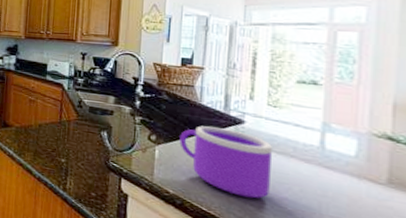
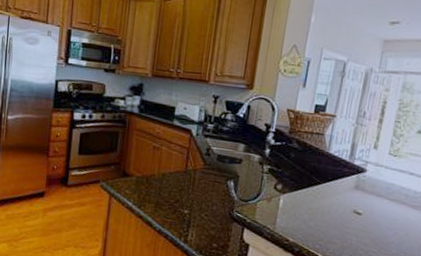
mug: present [179,126,273,199] -> none [304,174,388,244]

